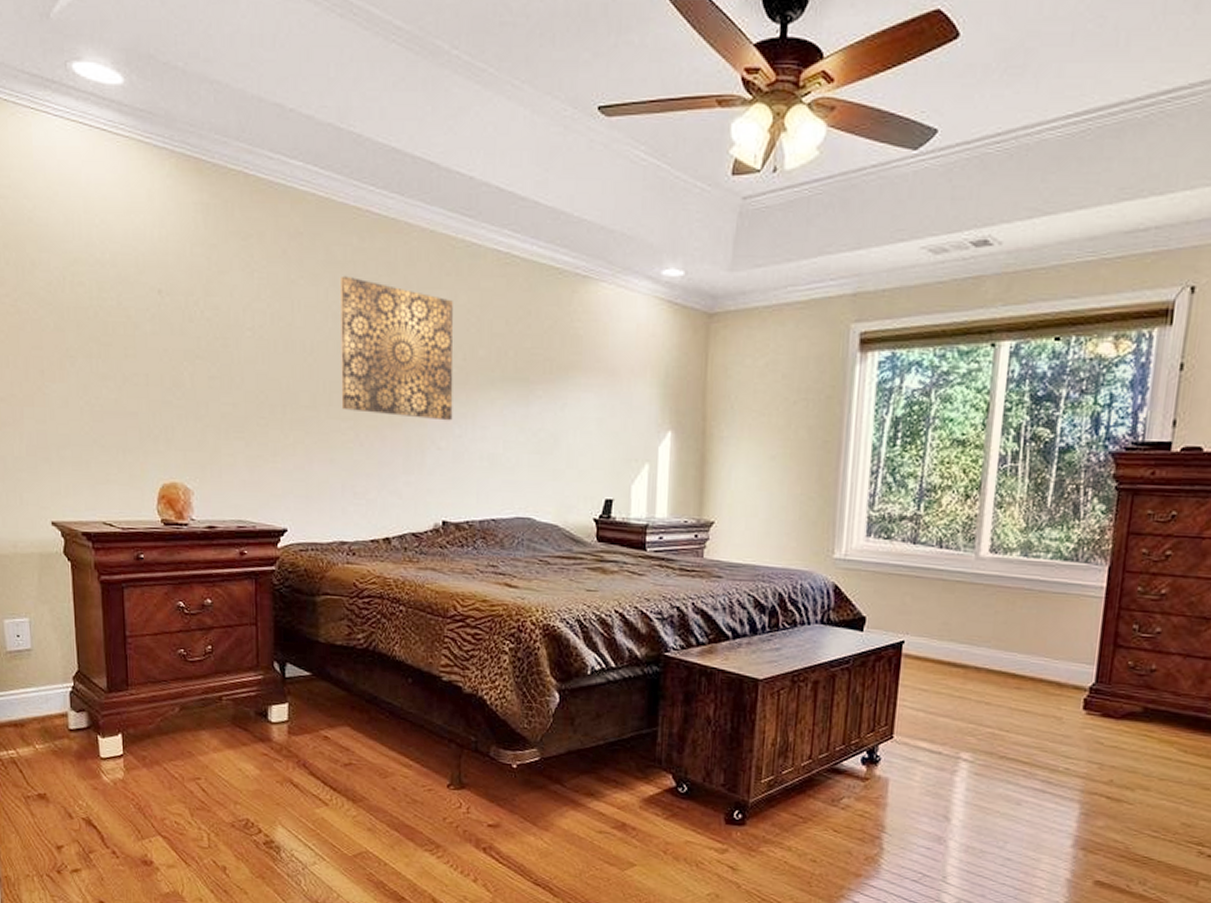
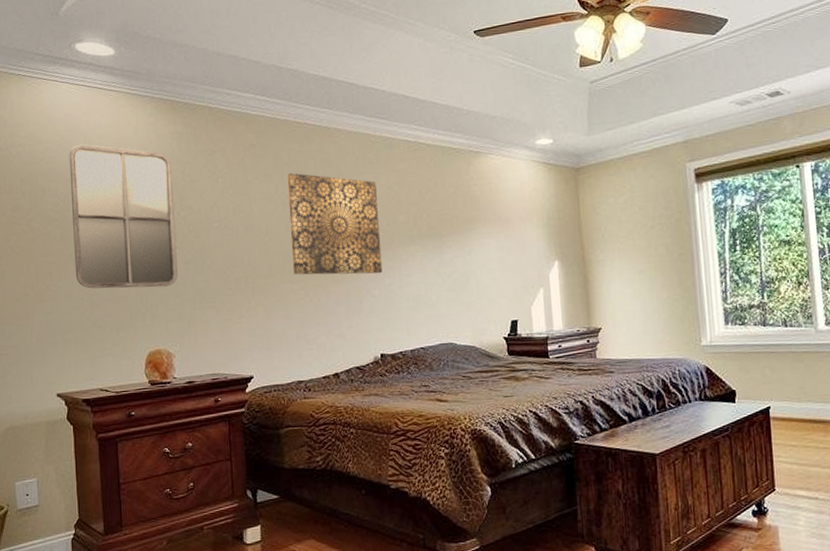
home mirror: none [64,205,199,406] -> present [69,144,178,289]

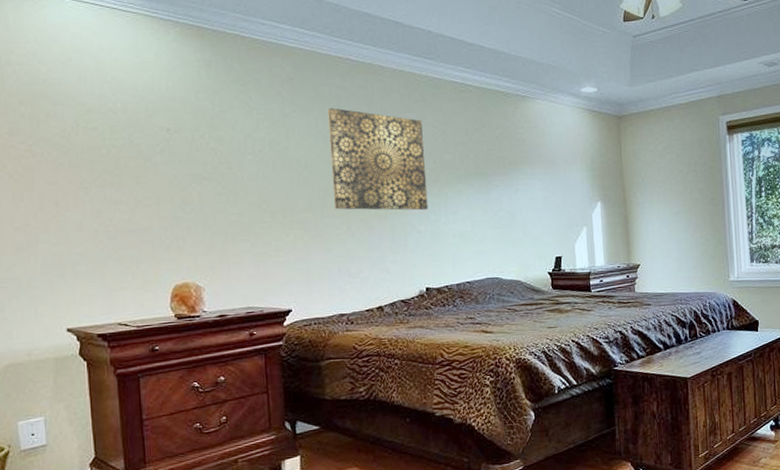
home mirror: present [69,144,178,289] -> none [78,67,207,220]

